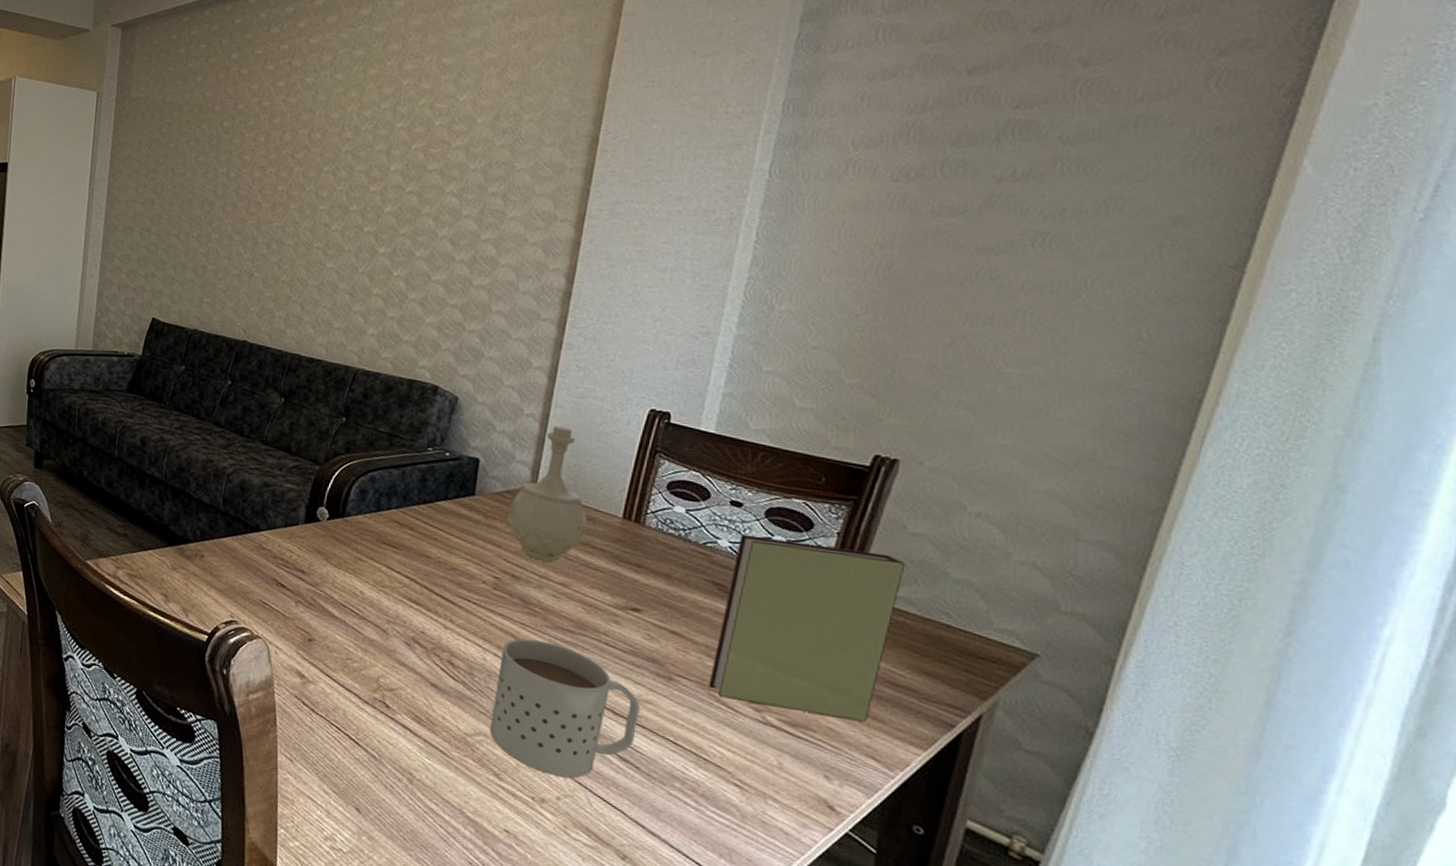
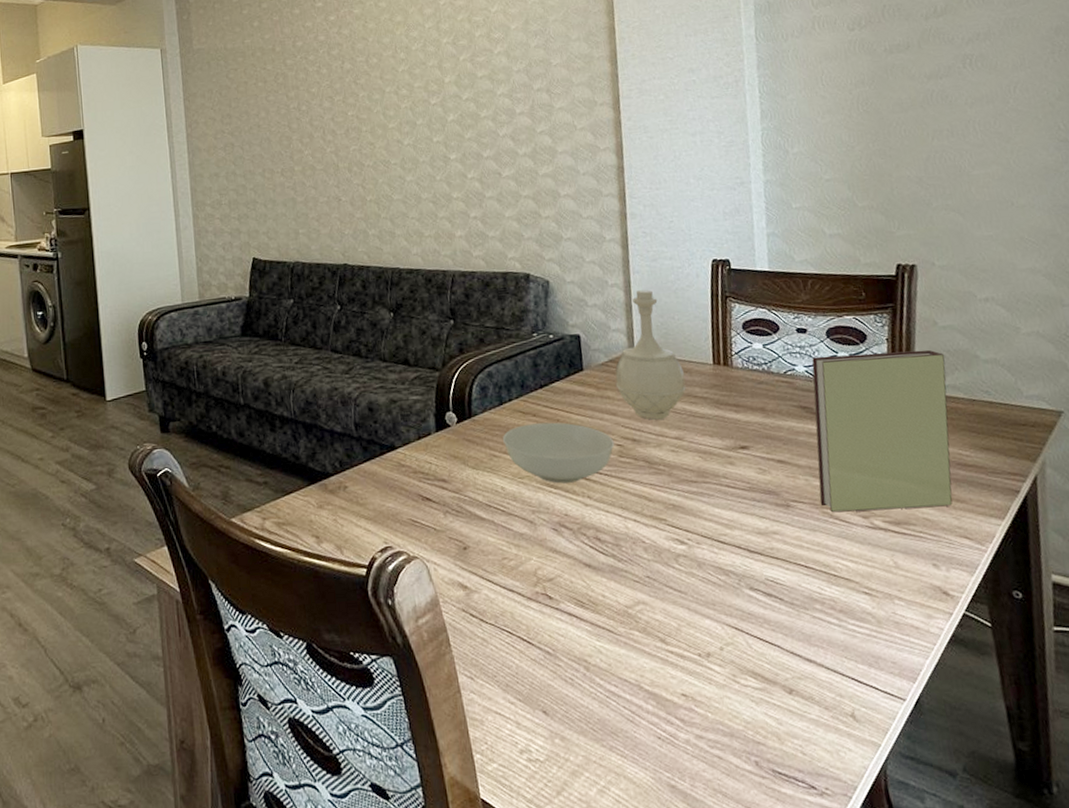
bowl: none [371,535,492,604] -> present [502,422,615,484]
mug: present [490,638,640,779] -> none [640,497,772,627]

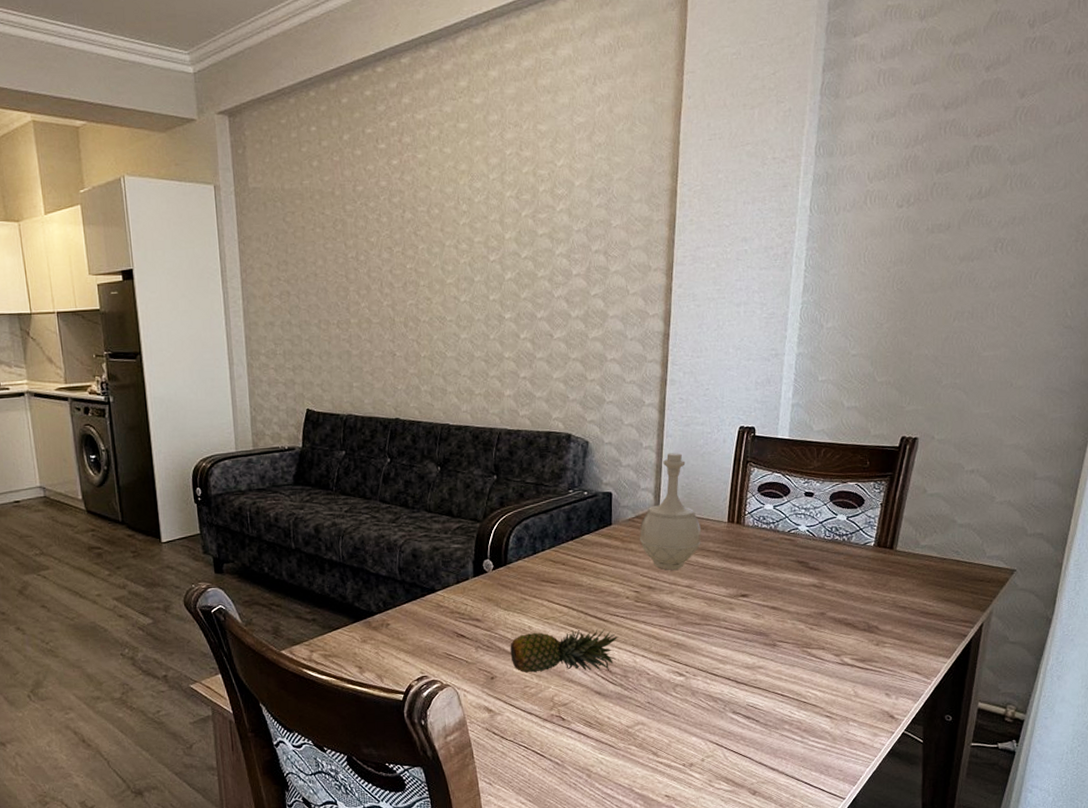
fruit: none [482,488,605,542] -> present [510,628,619,673]
bowl: present [502,422,615,484] -> none [533,570,633,624]
book: present [812,349,953,513] -> none [802,514,928,652]

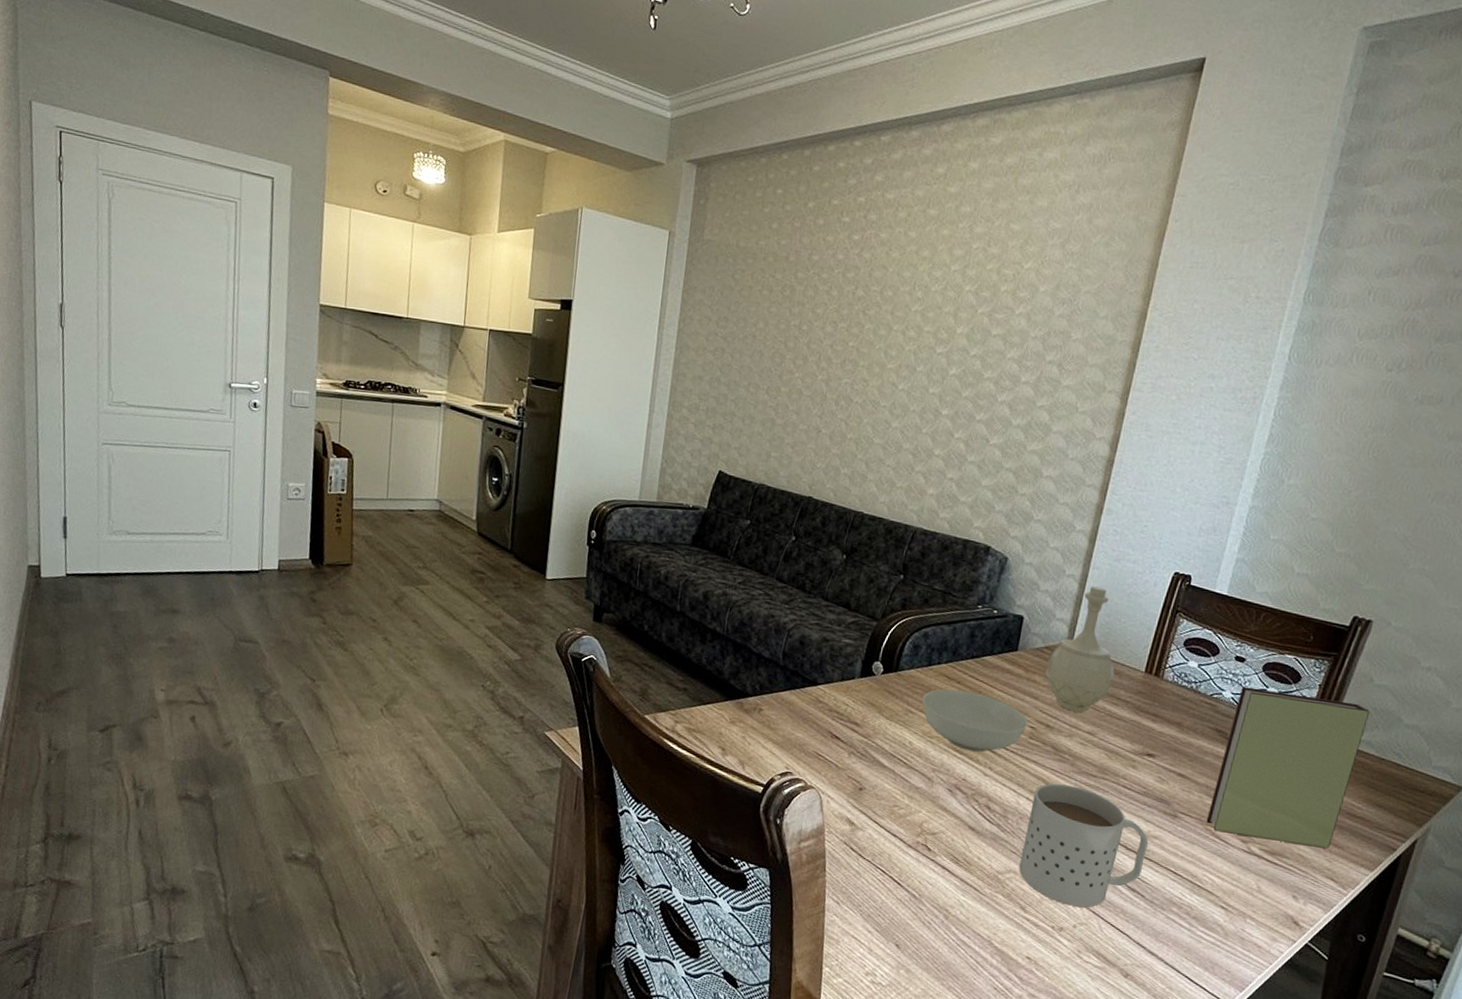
fruit: present [510,628,619,673] -> none [884,748,1006,807]
bowl: none [533,570,633,624] -> present [921,689,1029,752]
mug: none [645,636,755,743] -> present [1019,783,1148,908]
book: none [802,514,928,652] -> present [1206,686,1370,849]

